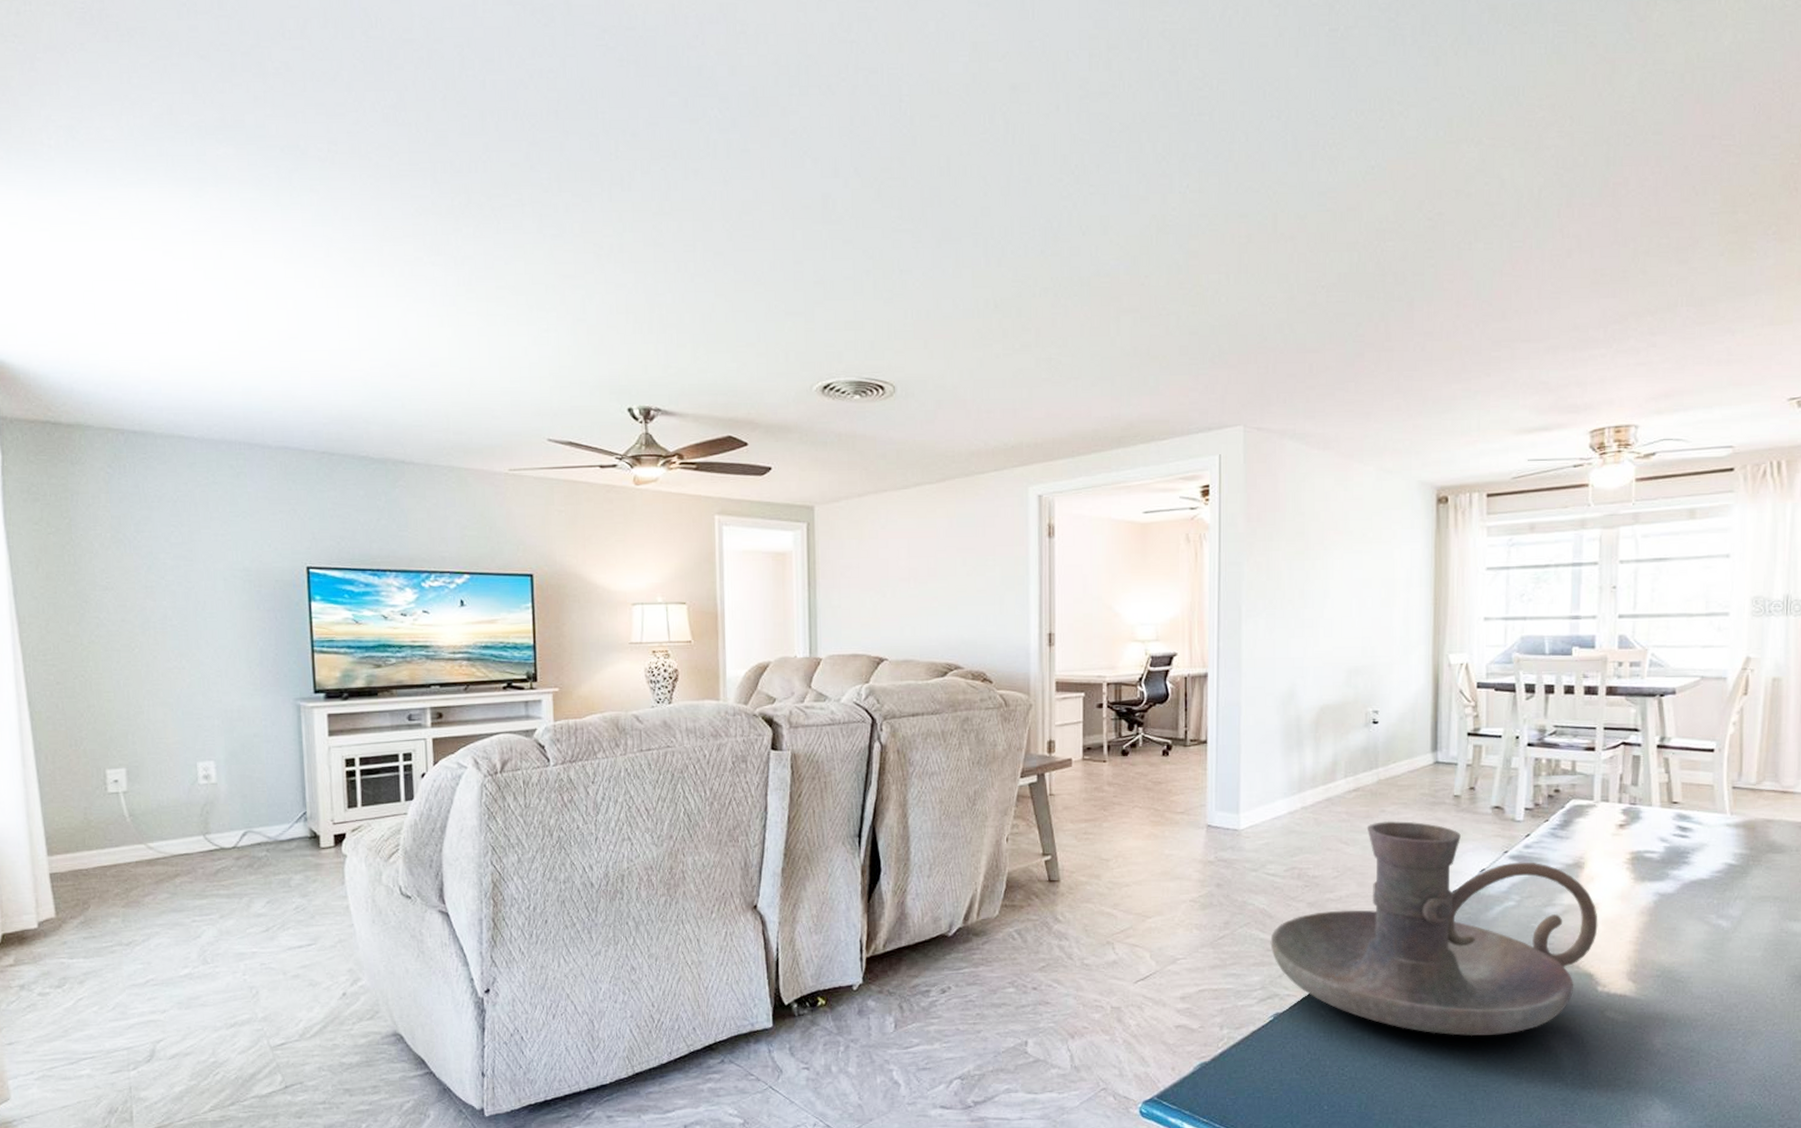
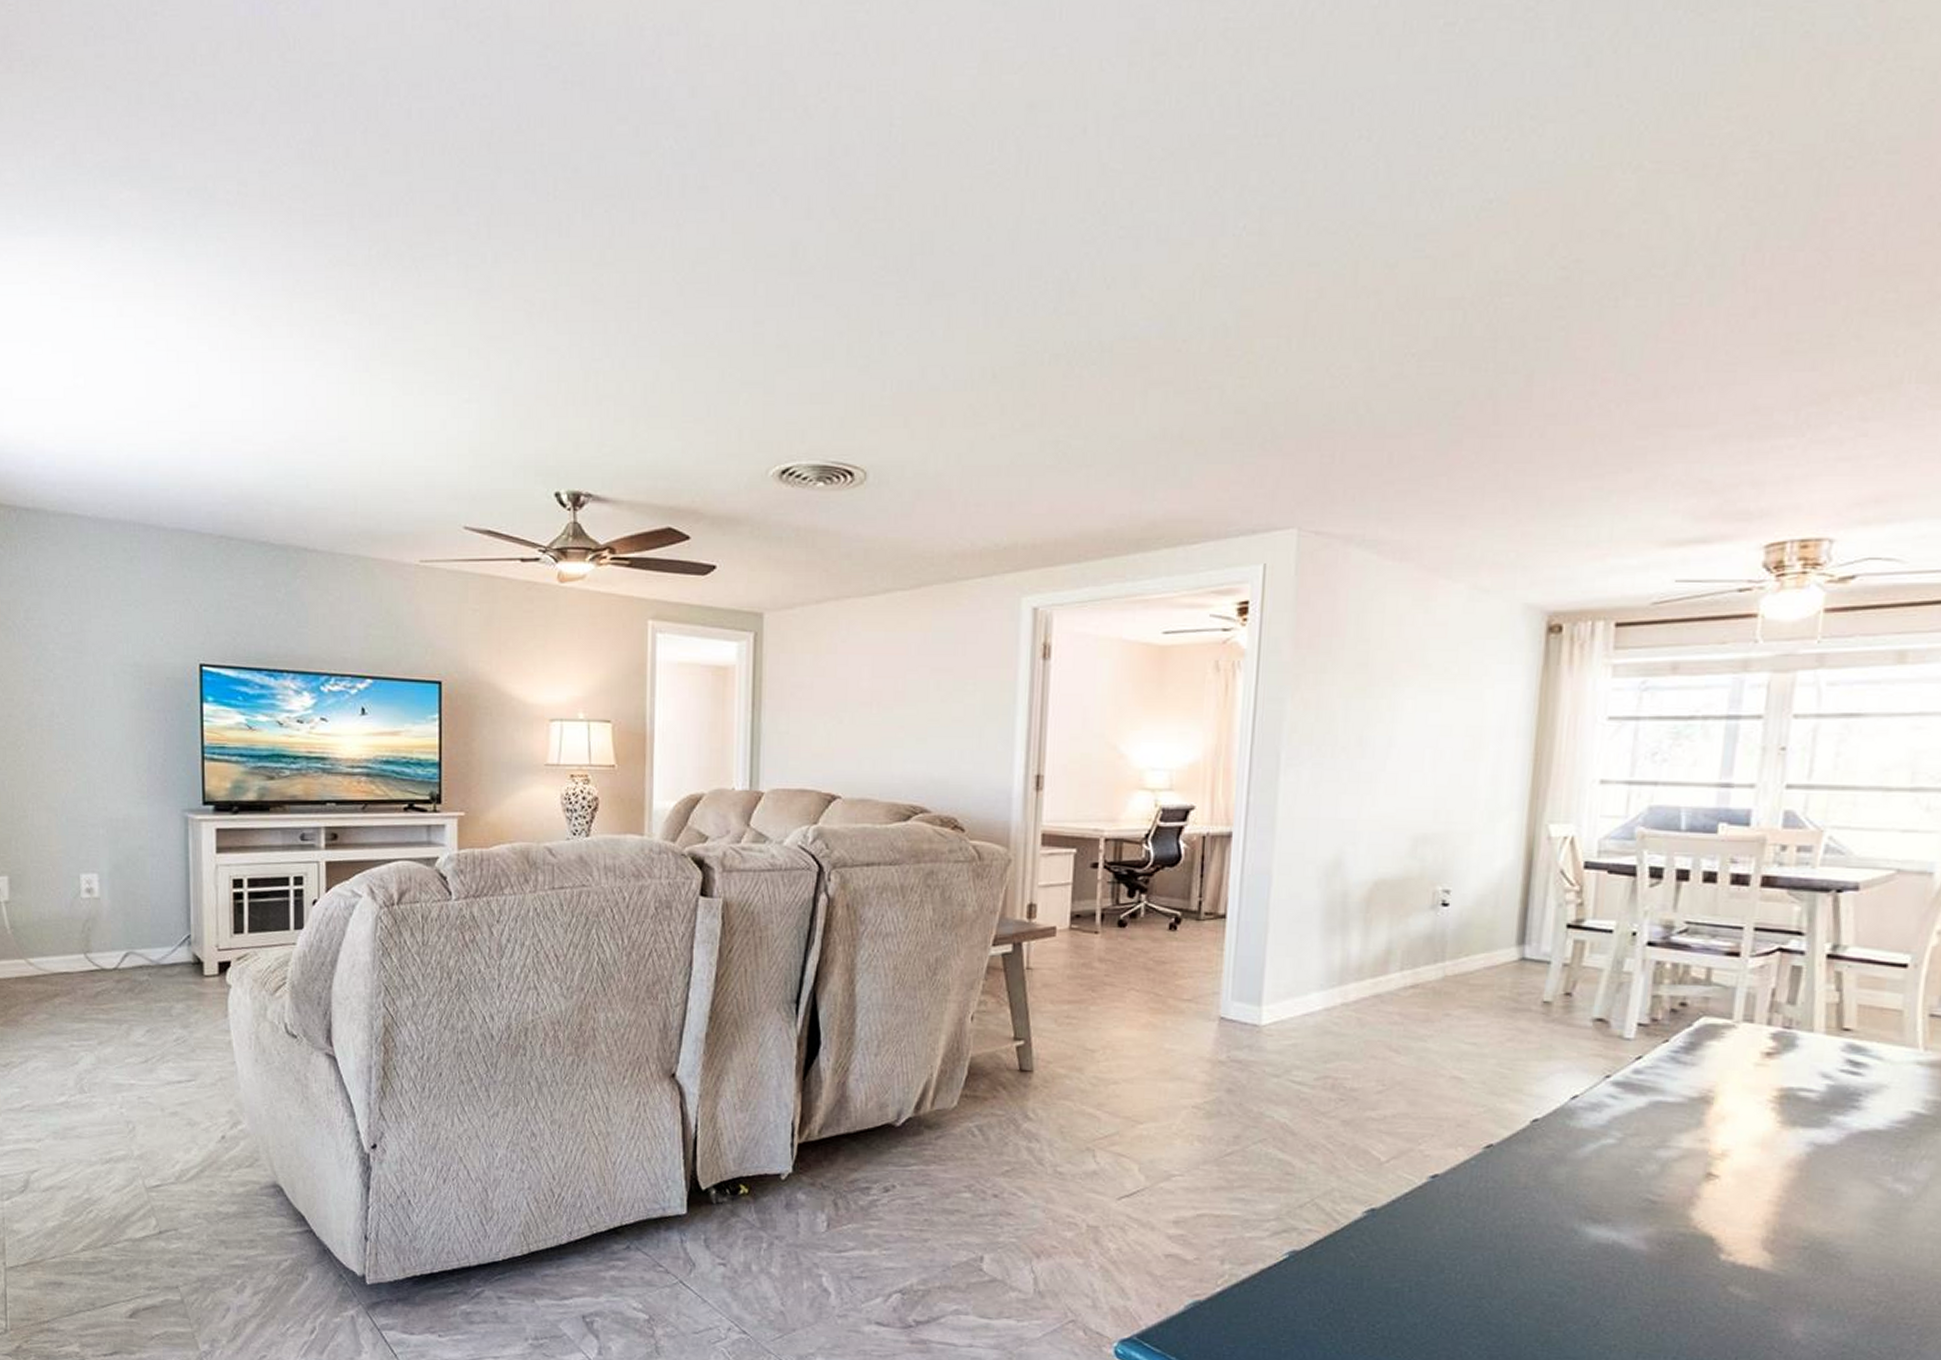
candle holder: present [1270,820,1598,1037] -> none [1290,1027,1728,1303]

